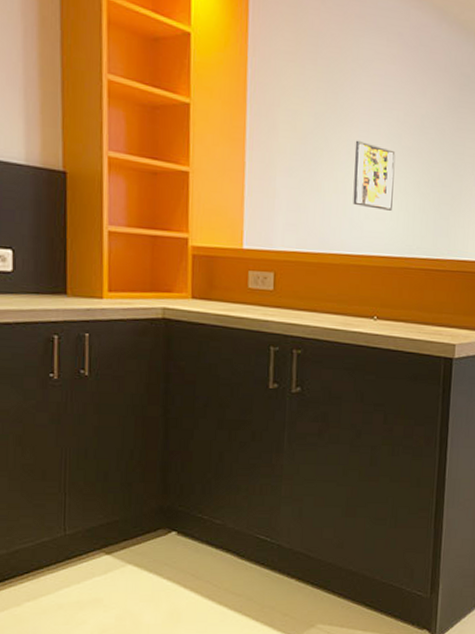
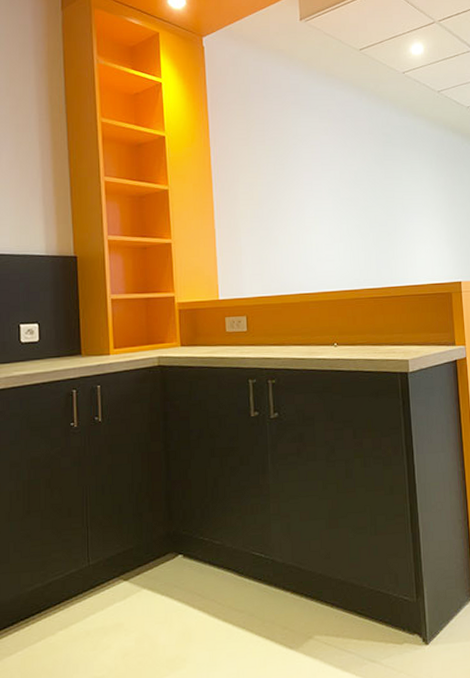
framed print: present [353,140,396,211] -> none [302,199,339,253]

